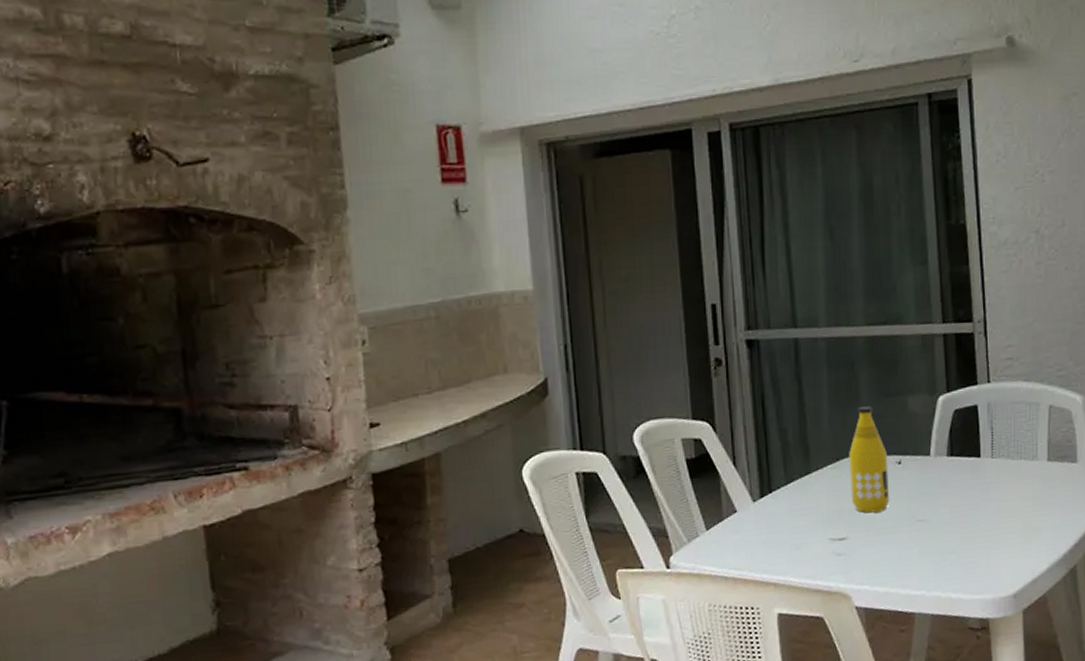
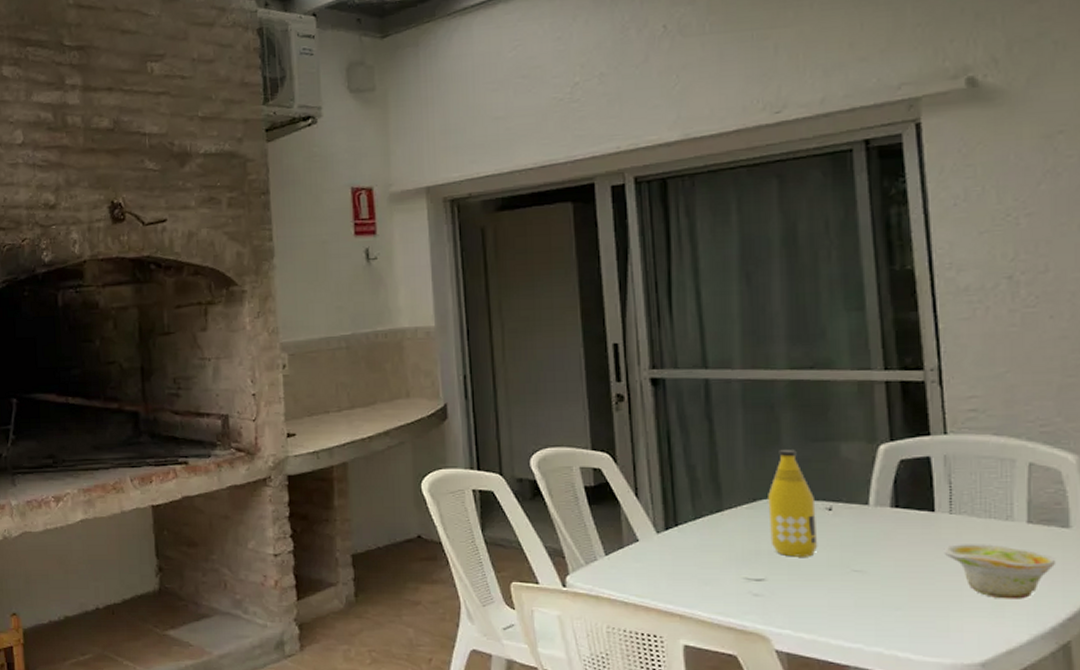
bowl: none [987,483,1067,533] -> present [944,544,1056,599]

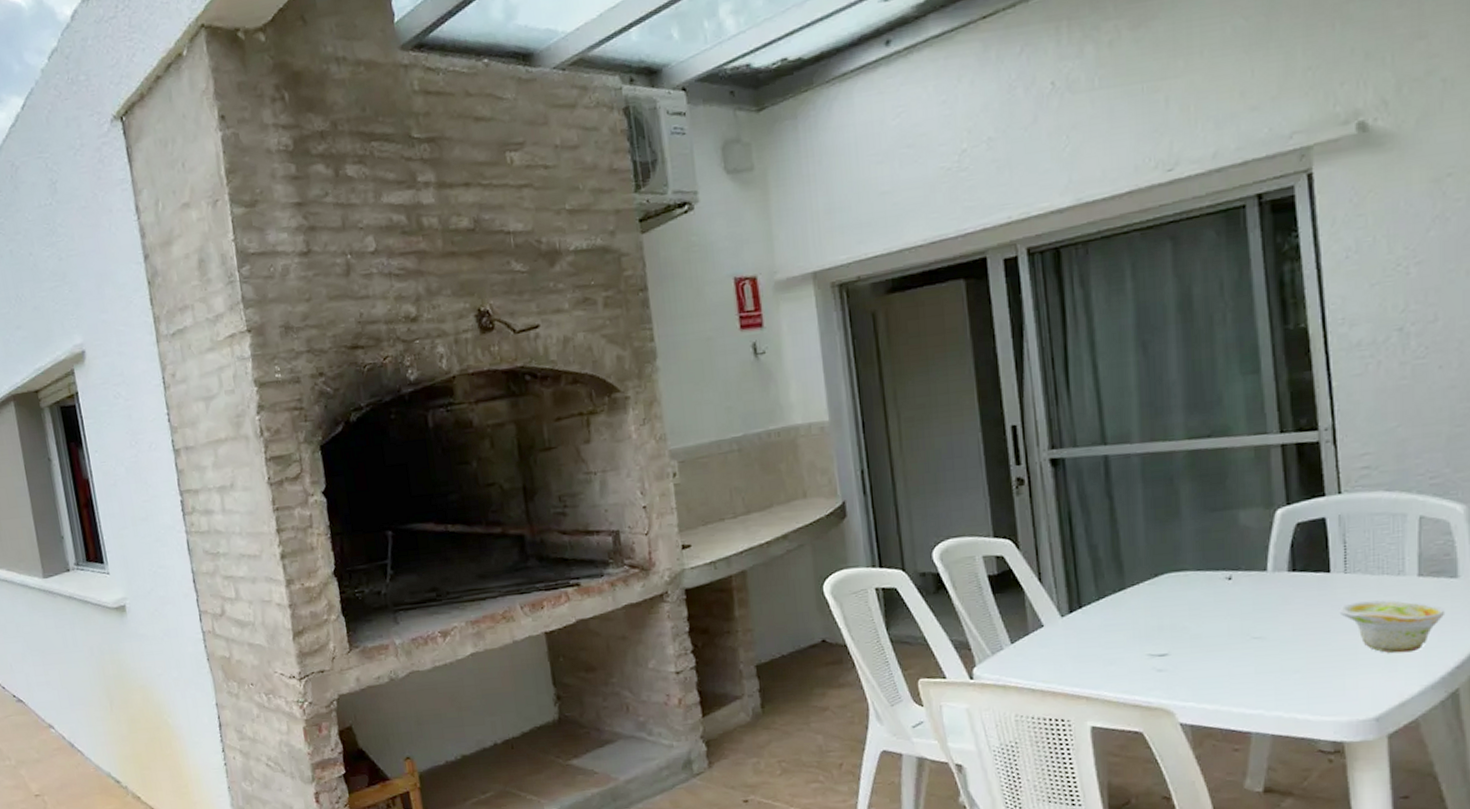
bottle: present [768,450,818,557] -> none [1169,521,1219,630]

